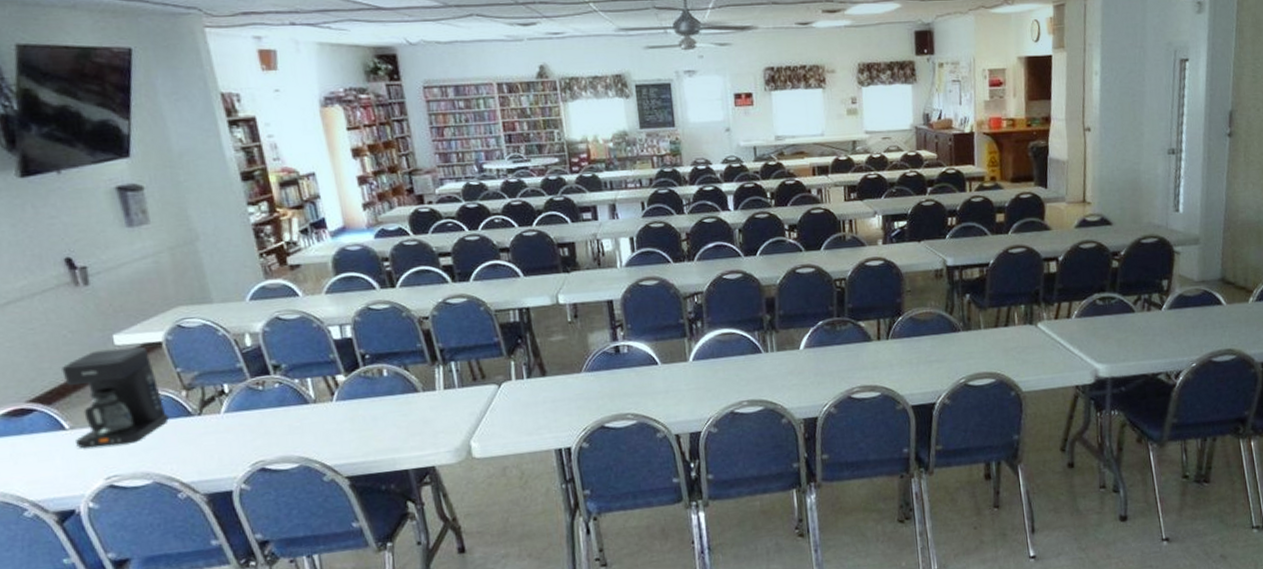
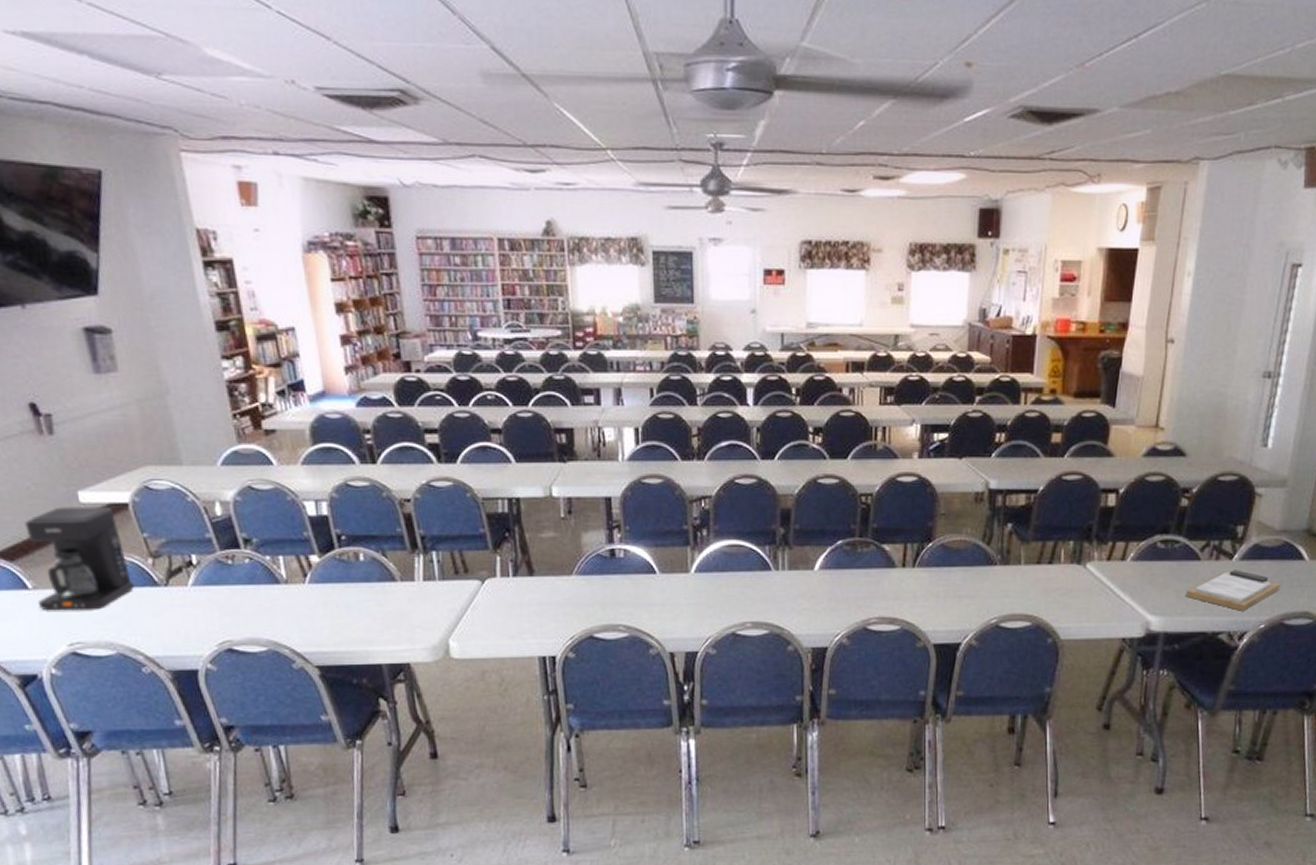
clipboard: none [1126,318,1205,353] -> present [1186,570,1281,611]

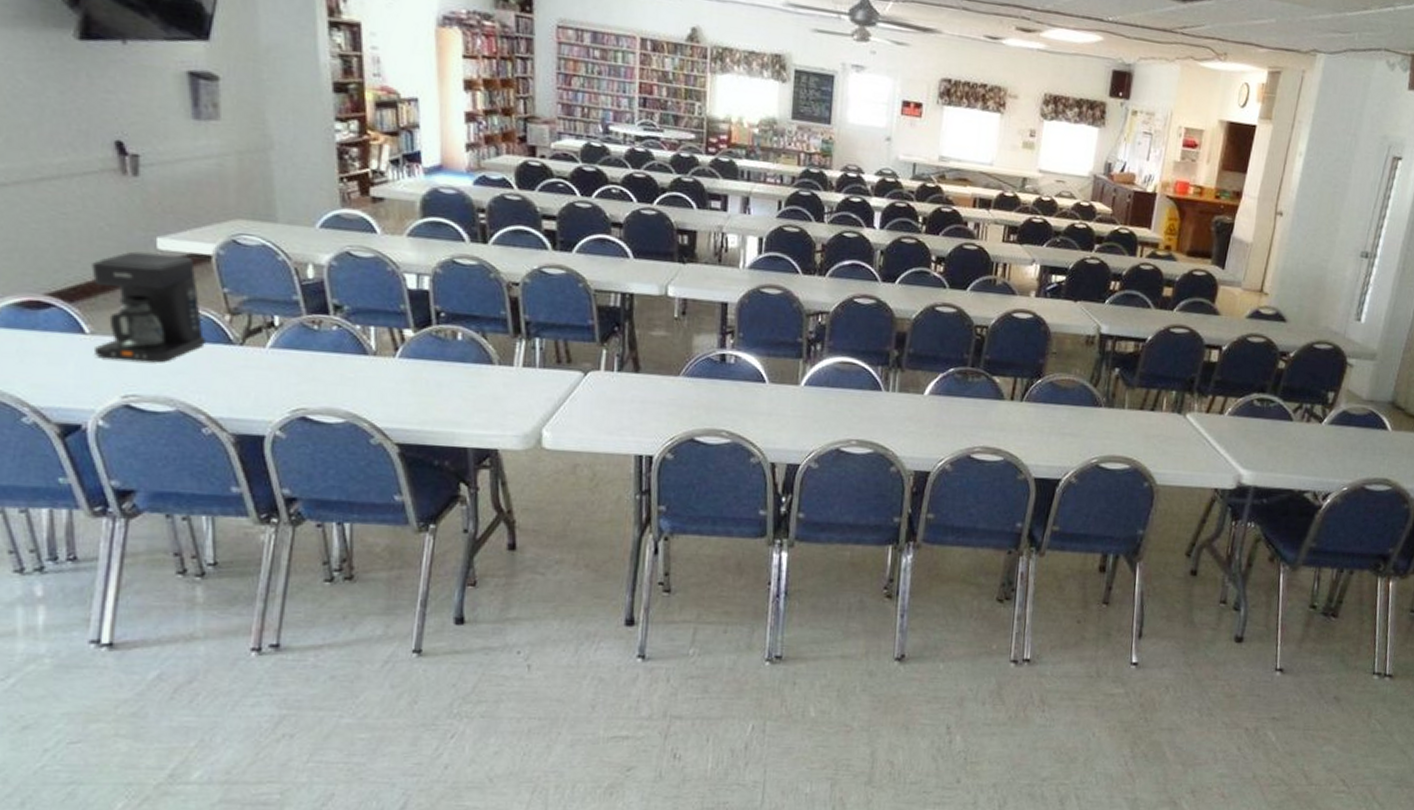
clipboard: present [1186,570,1281,611] -> none [1277,433,1365,473]

